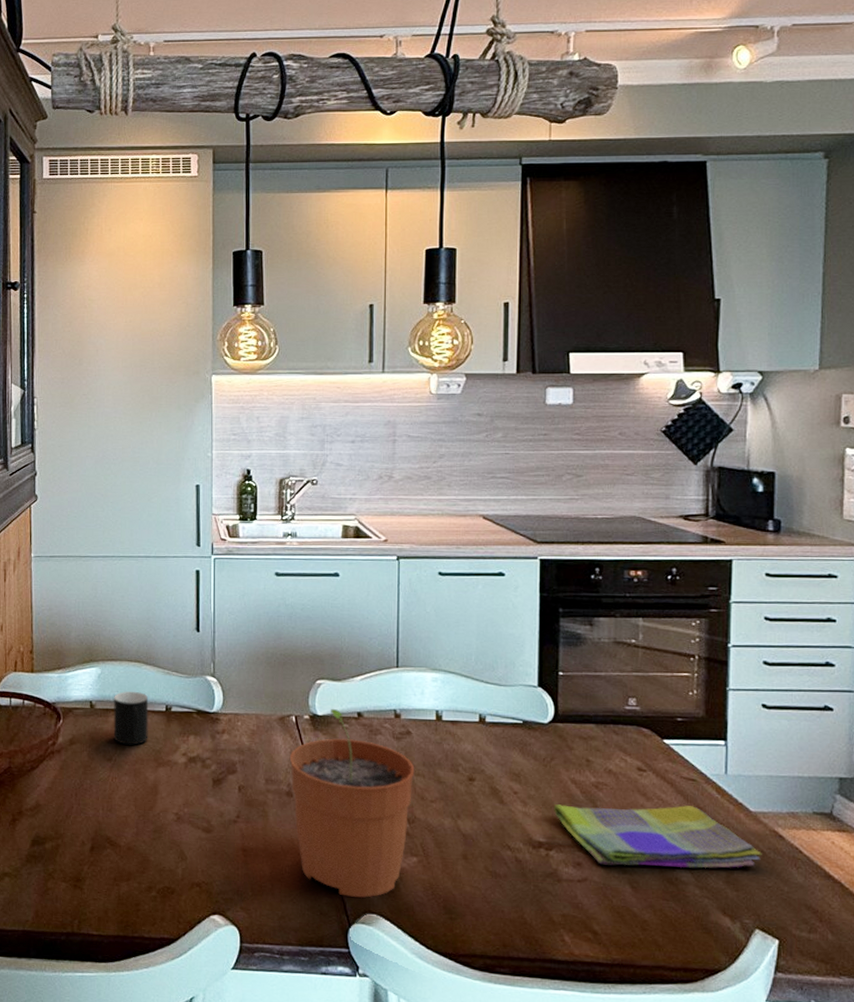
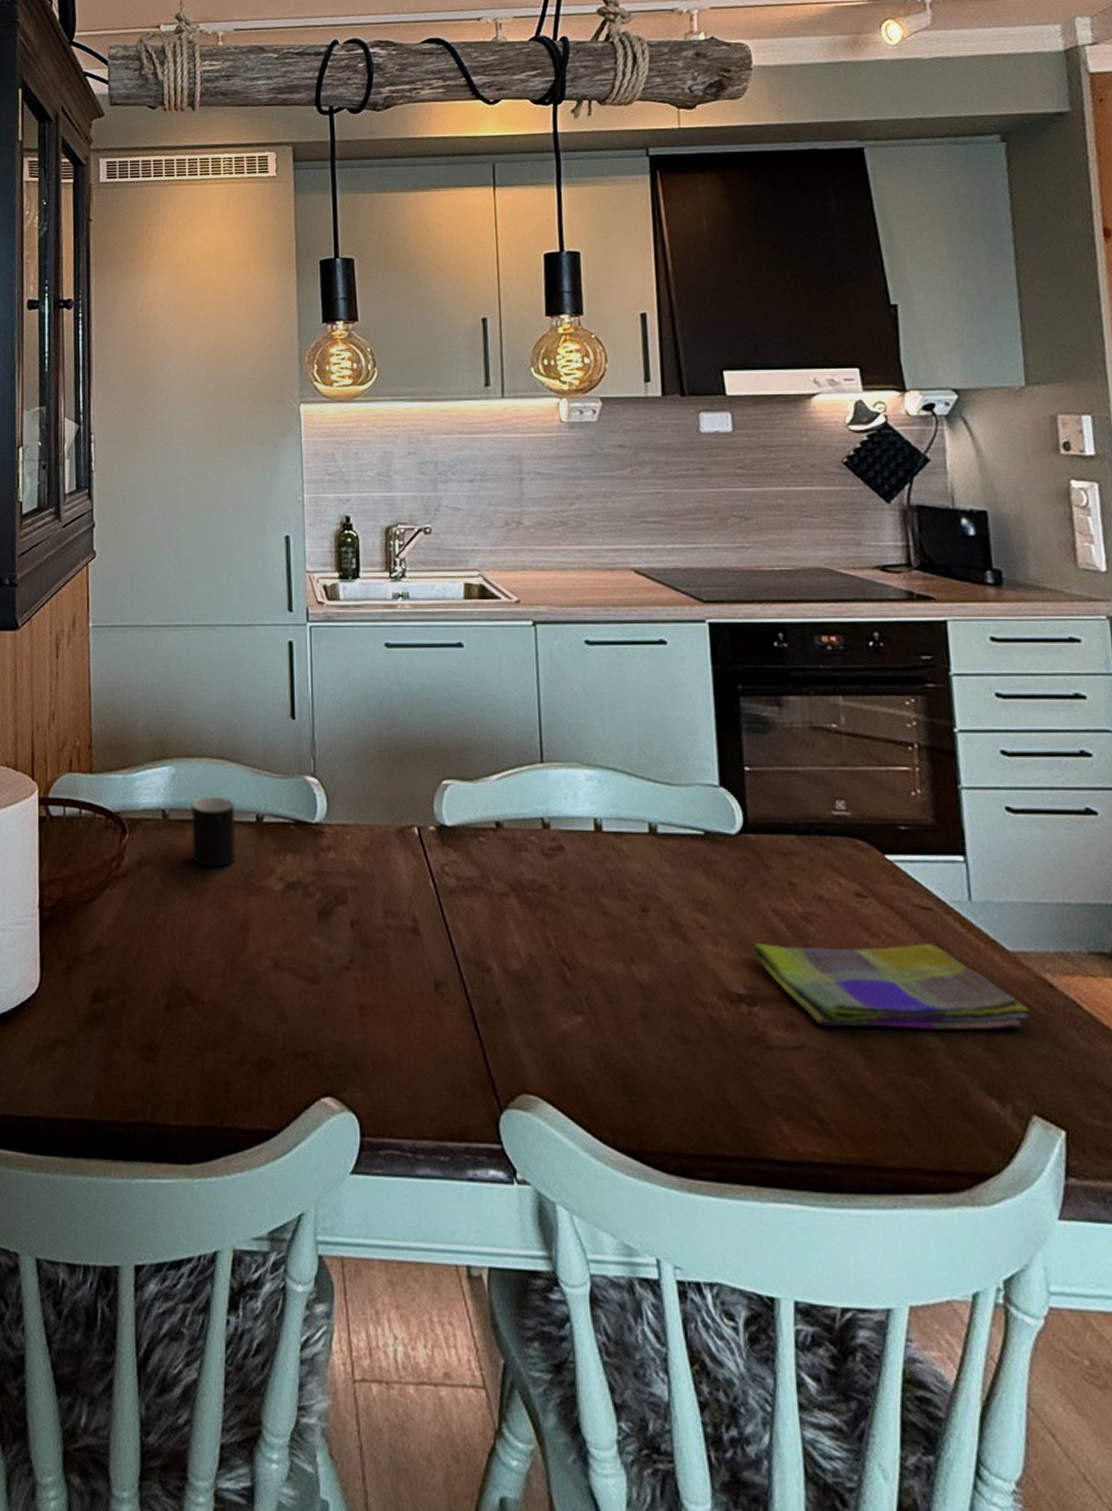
plant pot: present [289,708,415,898] -> none [413,816,573,1073]

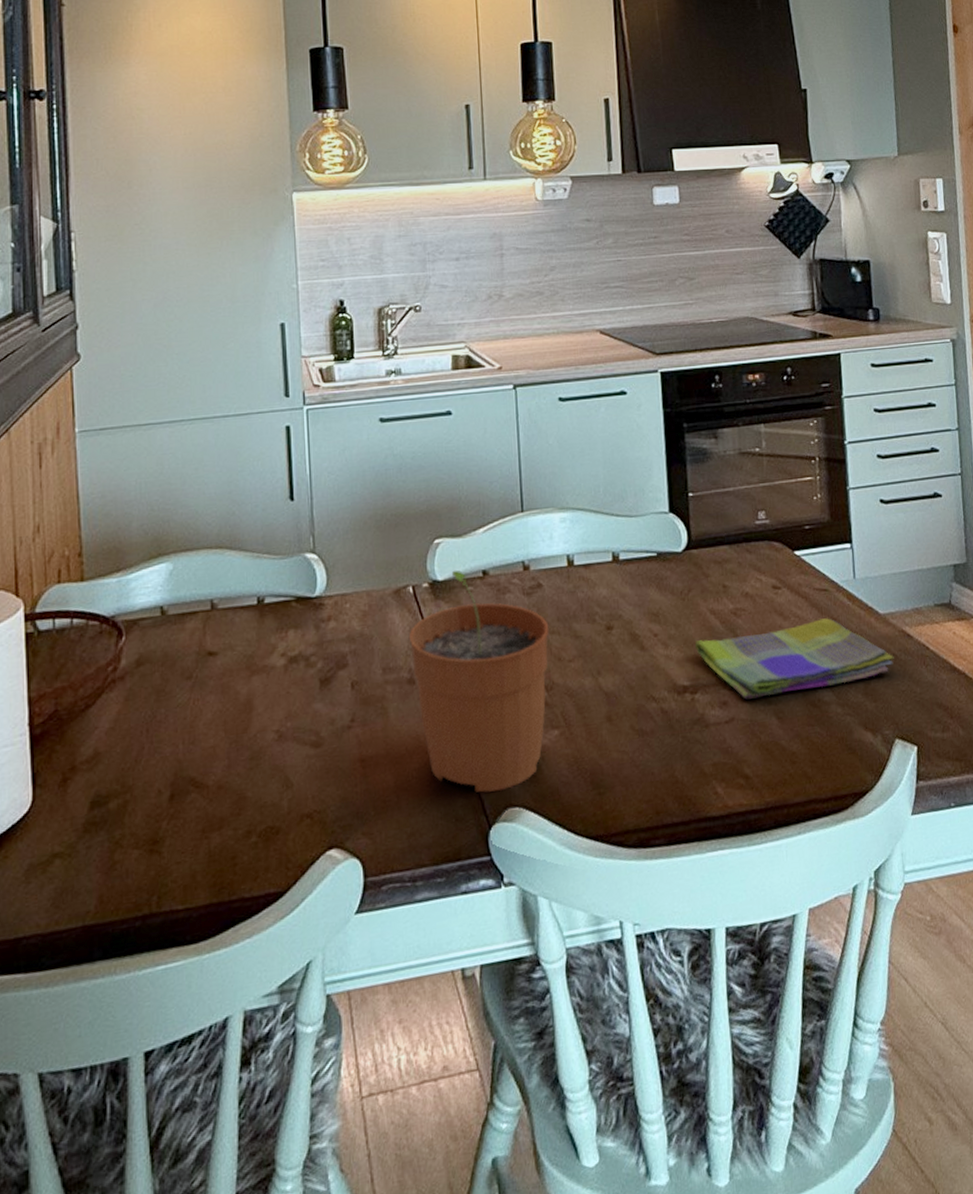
cup: present [190,797,235,867] -> none [190,585,237,656]
plant pot: none [413,816,573,1073] -> present [408,570,549,793]

